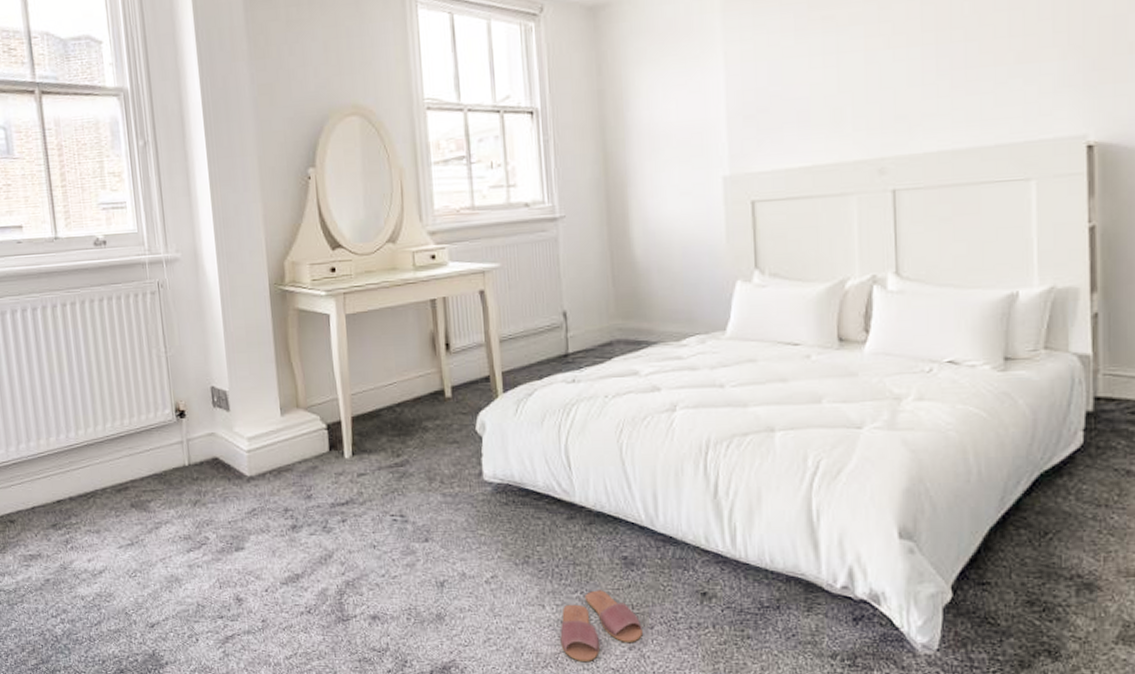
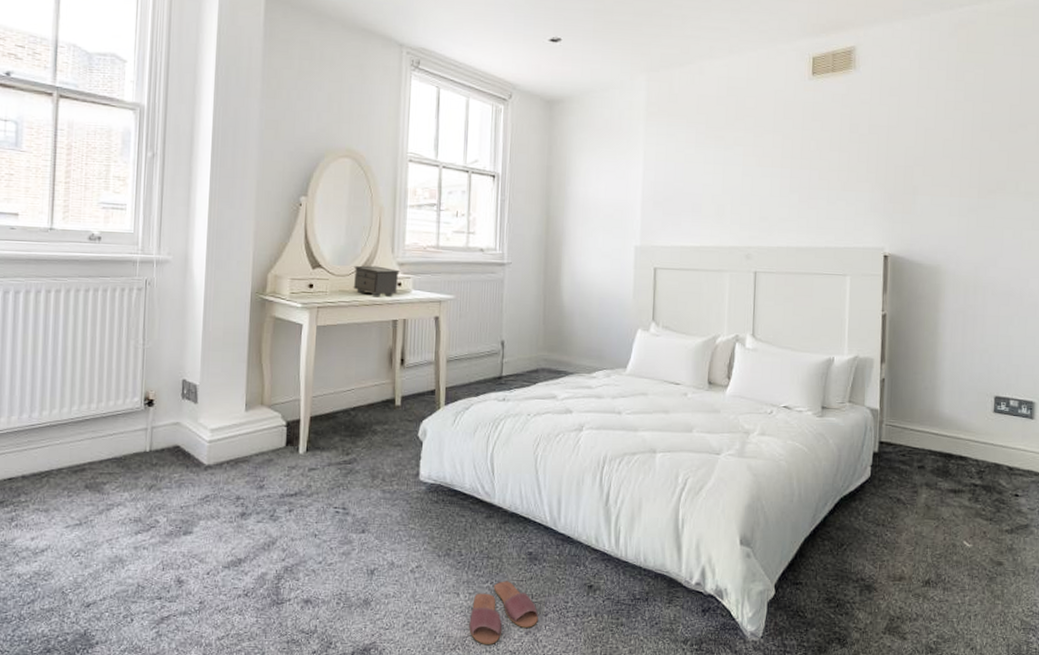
jewelry box: none [378,238,433,275] -> present [353,265,401,298]

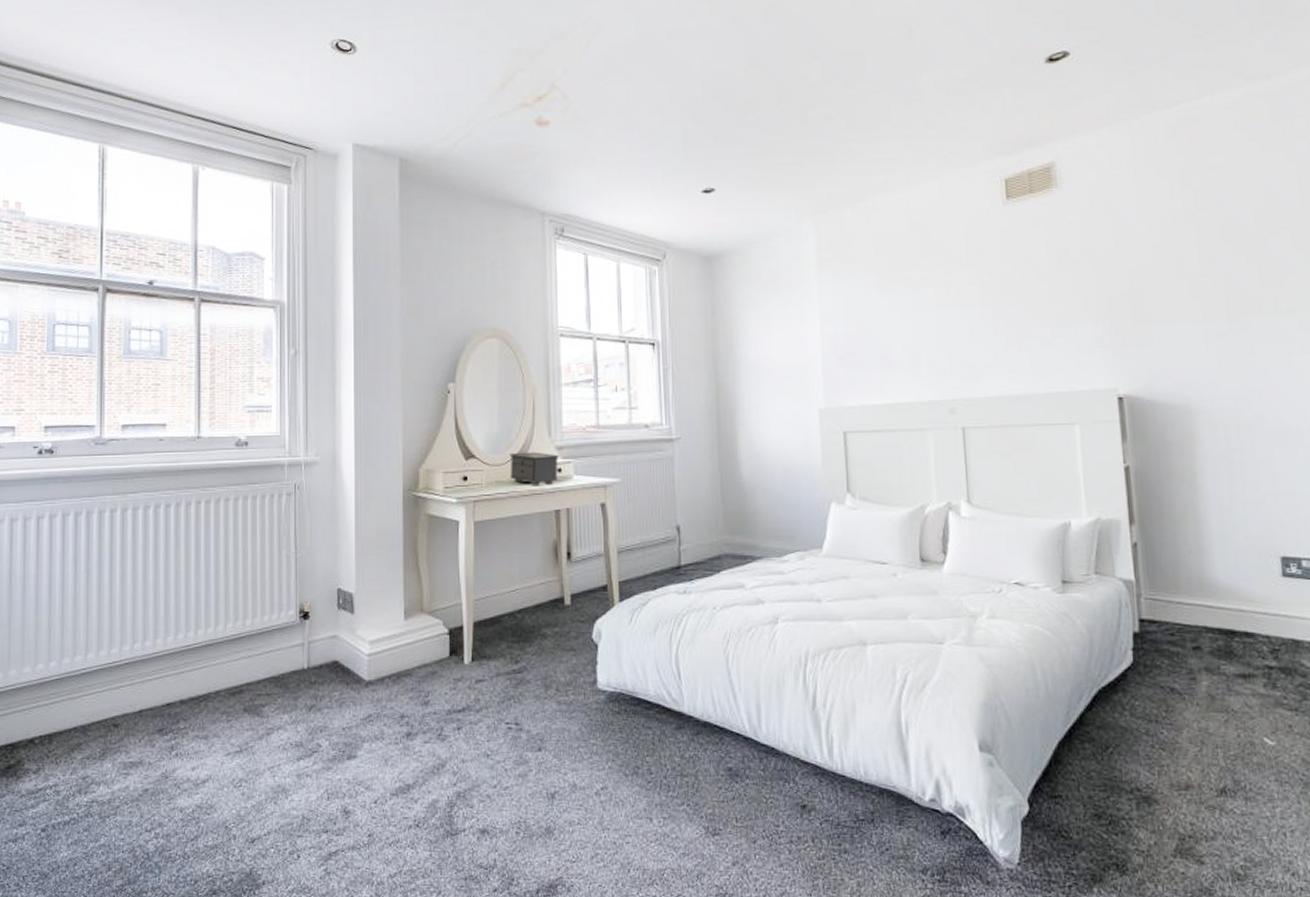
slippers: present [469,581,538,644] -> none [666,802,746,878]

